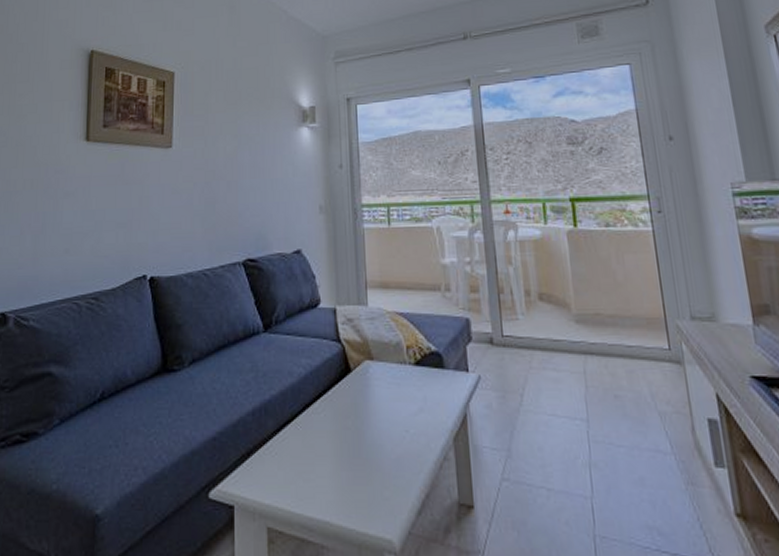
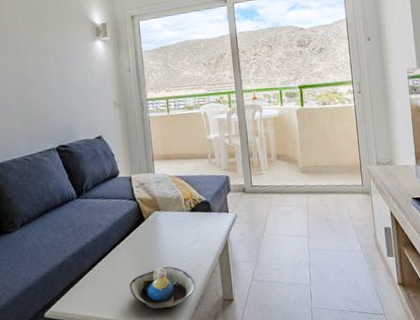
decorative bowl: none [324,444,419,506] -> present [128,266,196,309]

